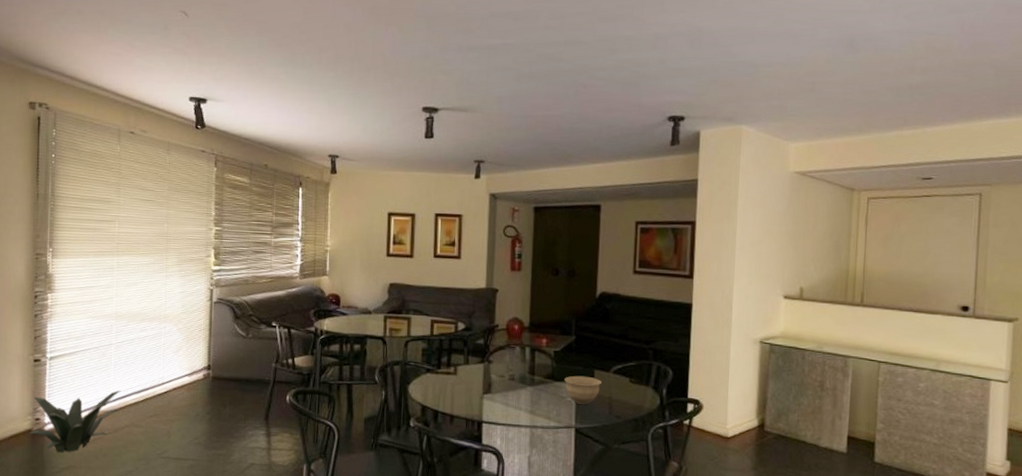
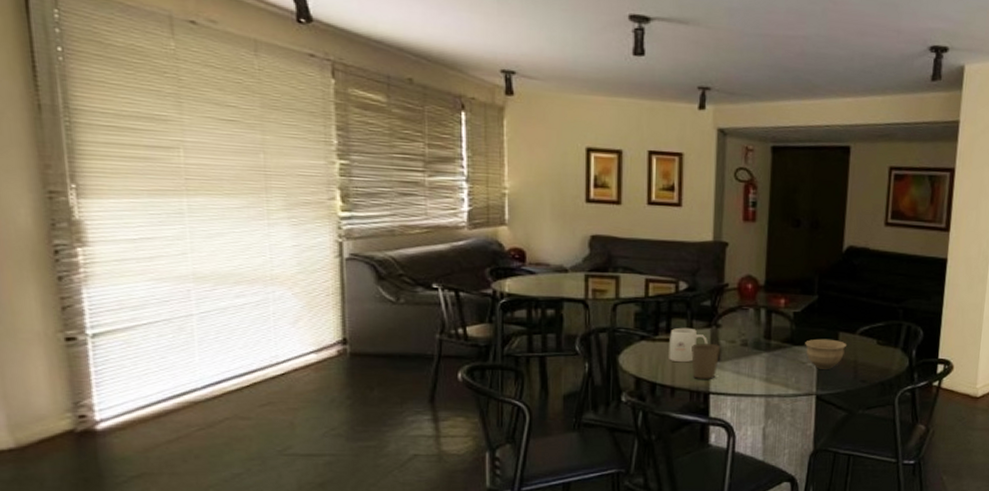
plant: present [28,389,121,453] -> none [70,373,213,457]
mug: none [449,362,481,394] -> present [669,327,708,363]
dixie cup: none [467,377,492,409] -> present [691,343,721,379]

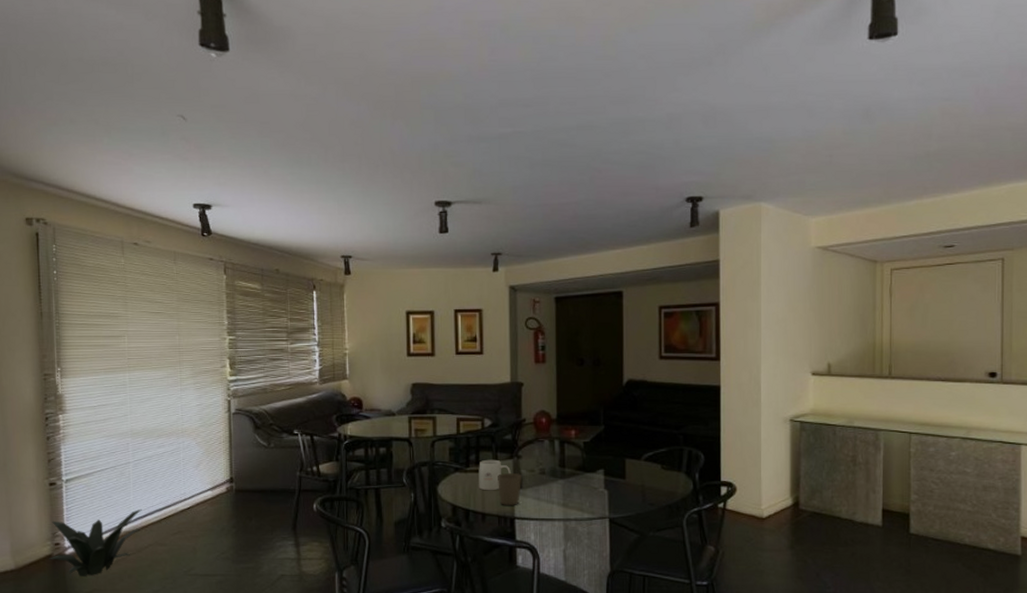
plant: none [70,373,213,457] -> present [49,508,142,576]
bowl: present [805,338,848,369] -> none [596,465,634,494]

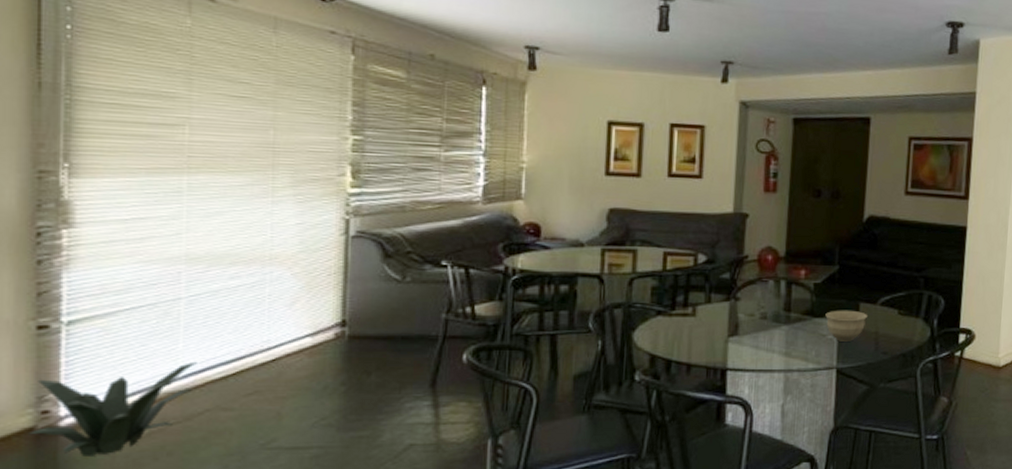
mug: present [478,459,511,491] -> none [685,301,726,338]
dixie cup: present [498,473,523,505] -> none [709,318,740,355]
bowl: none [596,465,634,494] -> present [825,310,869,341]

